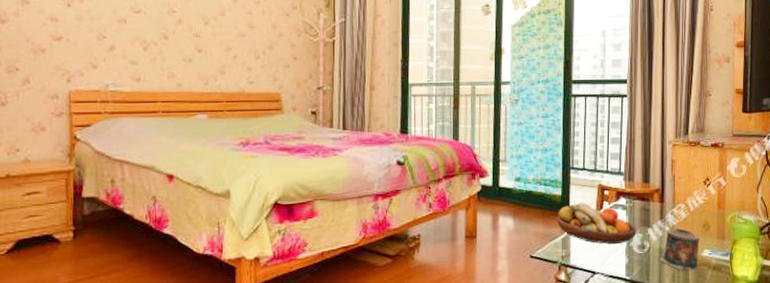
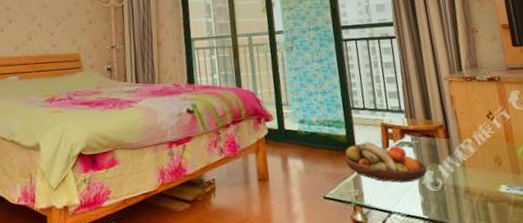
candle: present [660,228,700,270] -> none [456,164,497,208]

